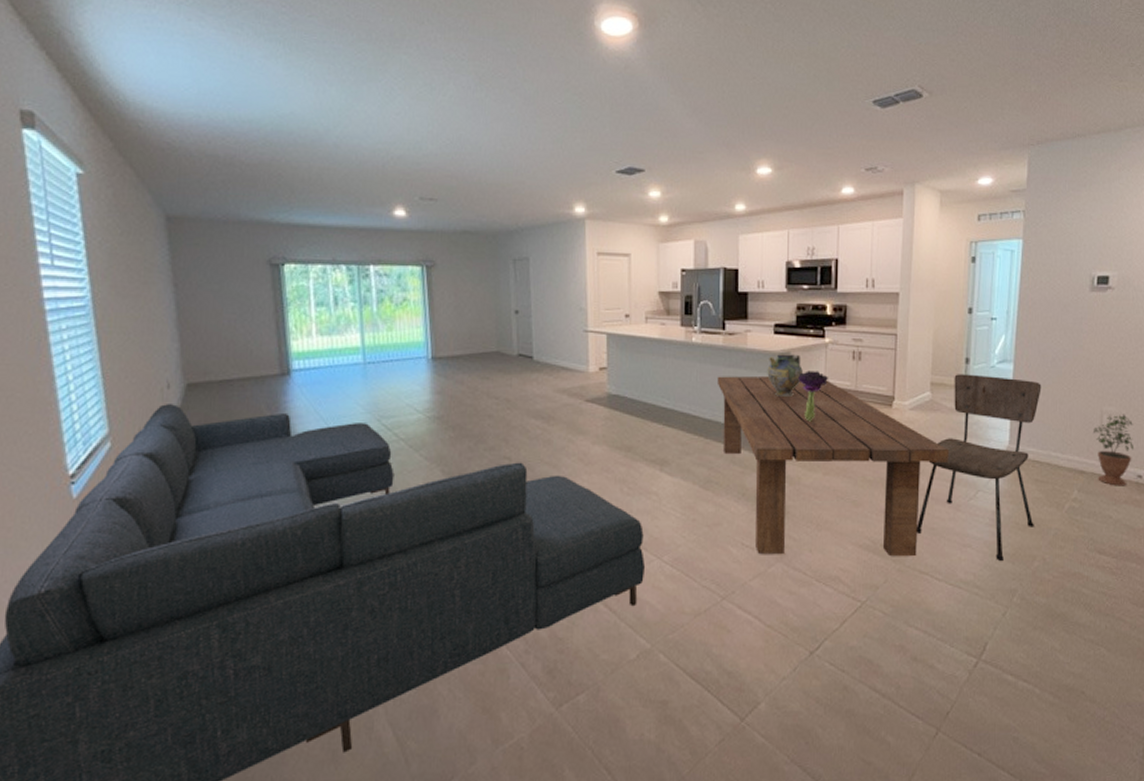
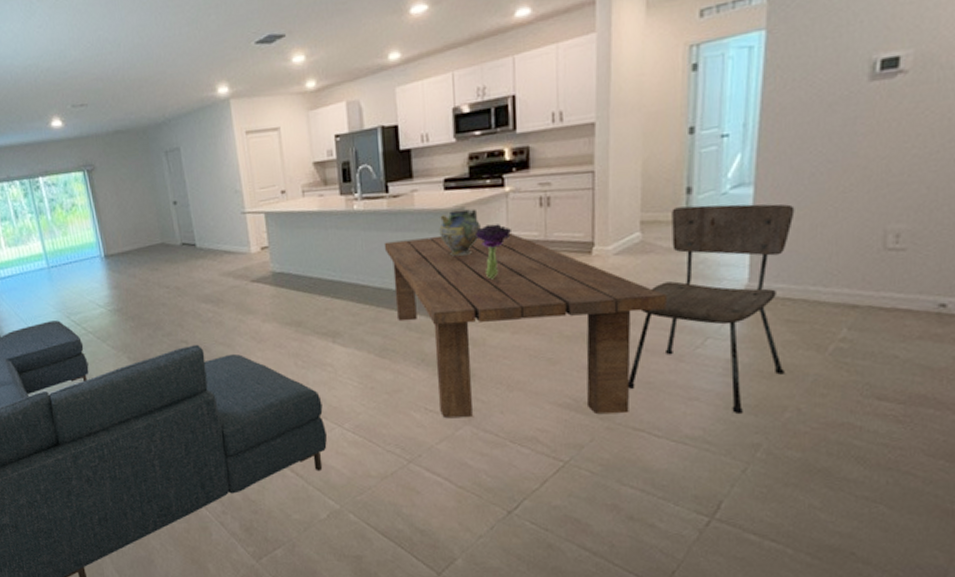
potted plant: present [1092,414,1133,486] -> none [870,230,934,320]

